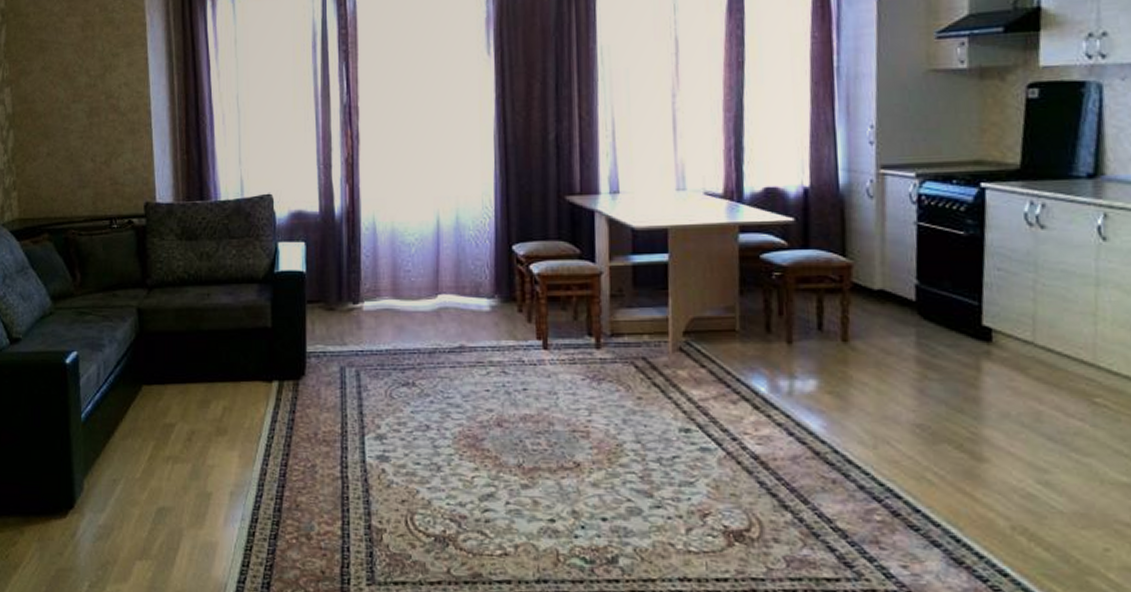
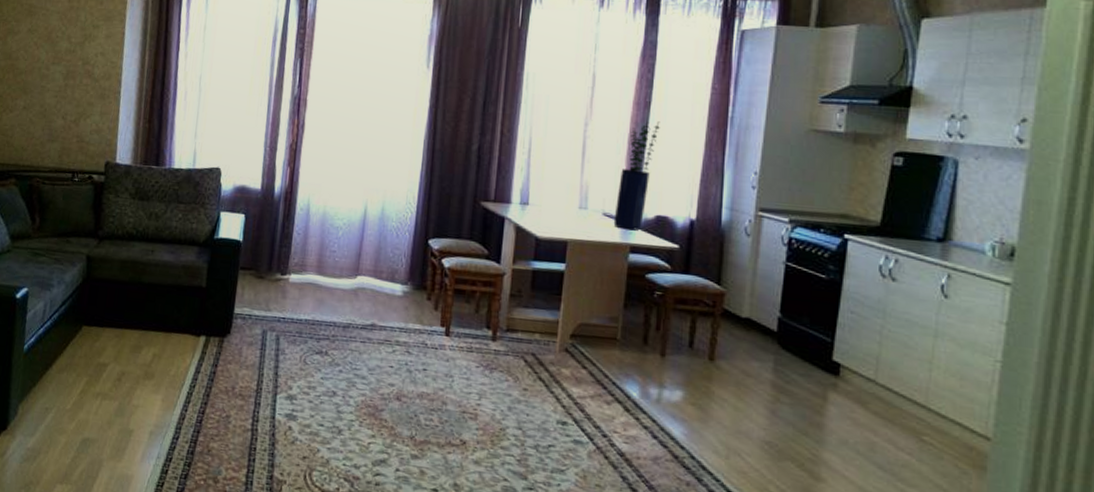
vase: none [717,82,758,208] -> present [613,121,660,231]

